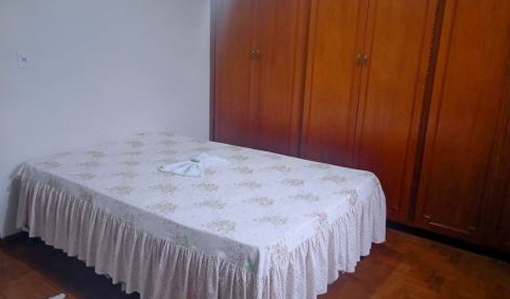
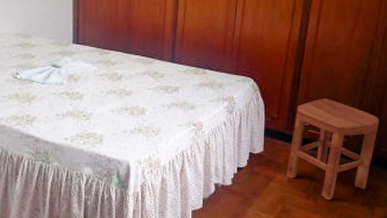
stool: none [407,192,503,291] -> present [285,98,380,201]

